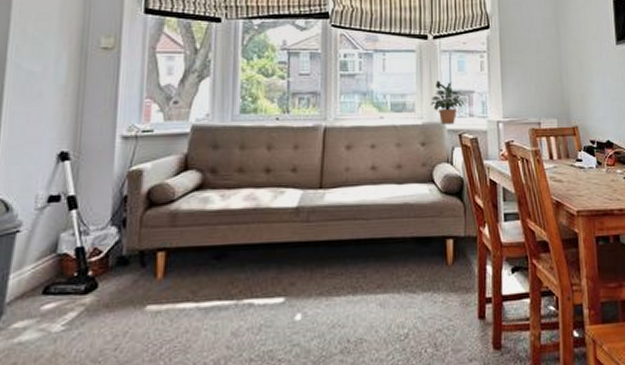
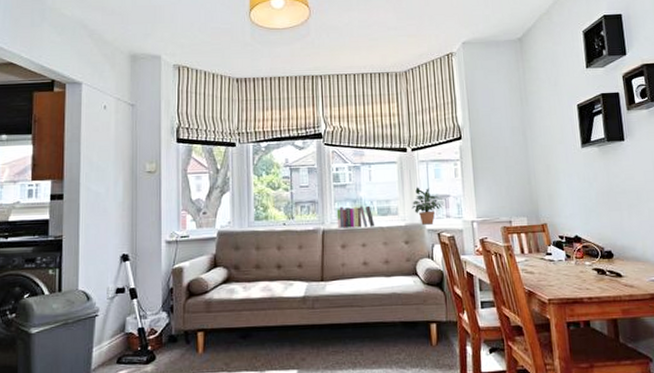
books: none [342,100,388,126] -> present [336,205,375,228]

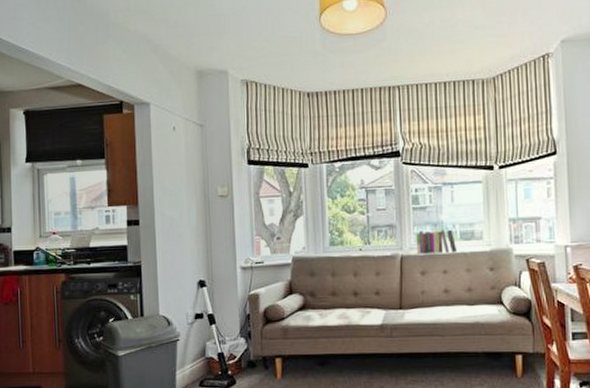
potted plant: present [411,187,445,226] -> none [497,209,536,251]

